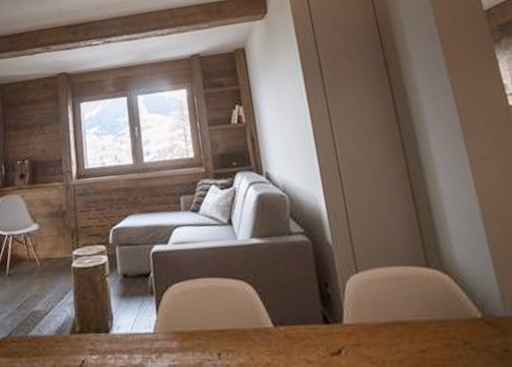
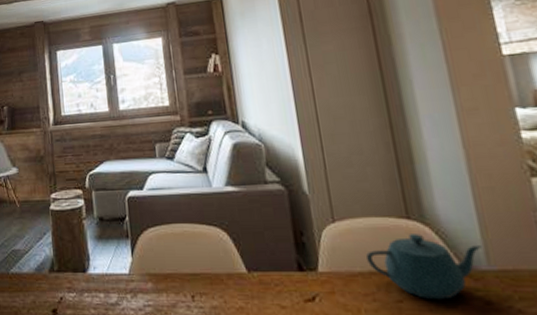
teapot: none [389,282,499,349] -> present [366,234,482,300]

